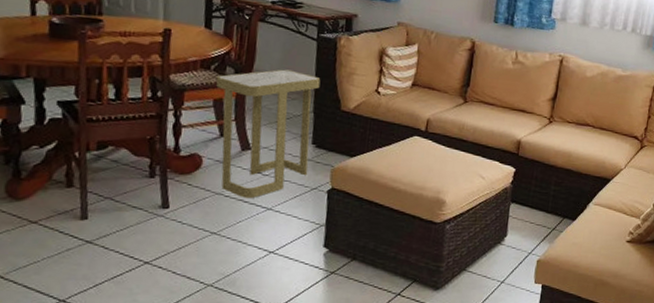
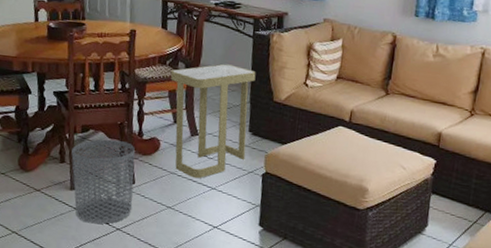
waste bin: none [82,157,170,259] -> present [71,139,135,224]

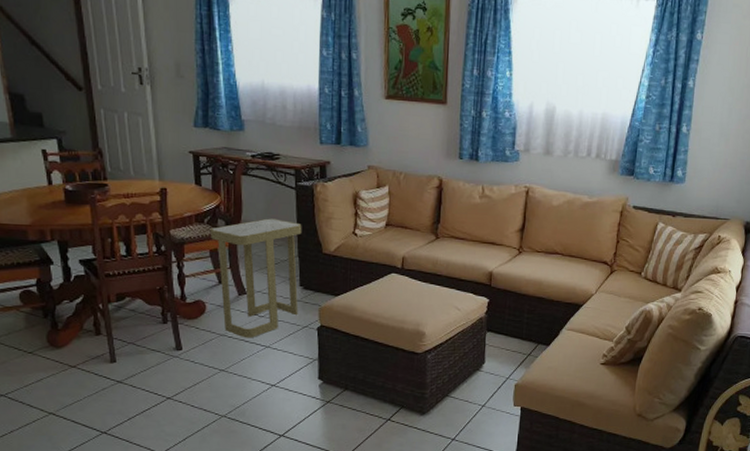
waste bin: present [71,139,135,224] -> none [108,306,182,395]

